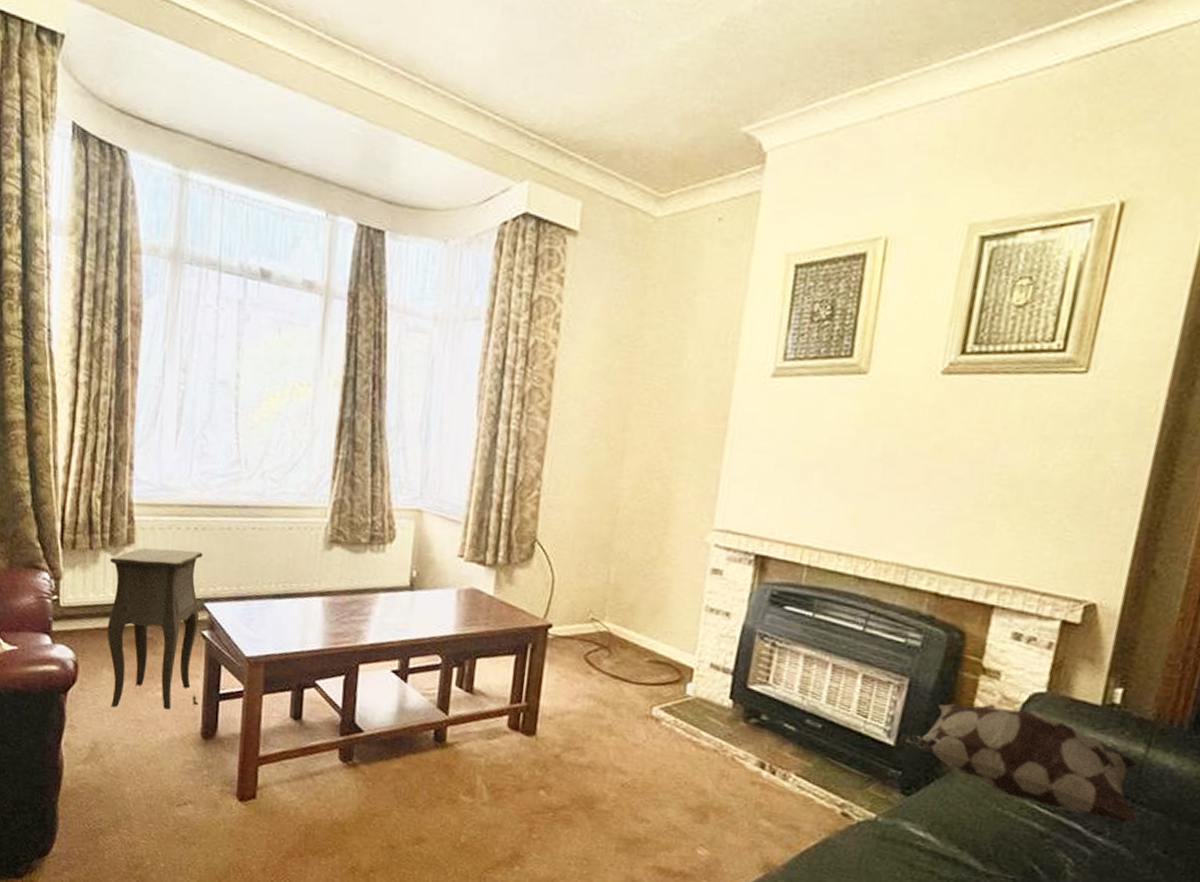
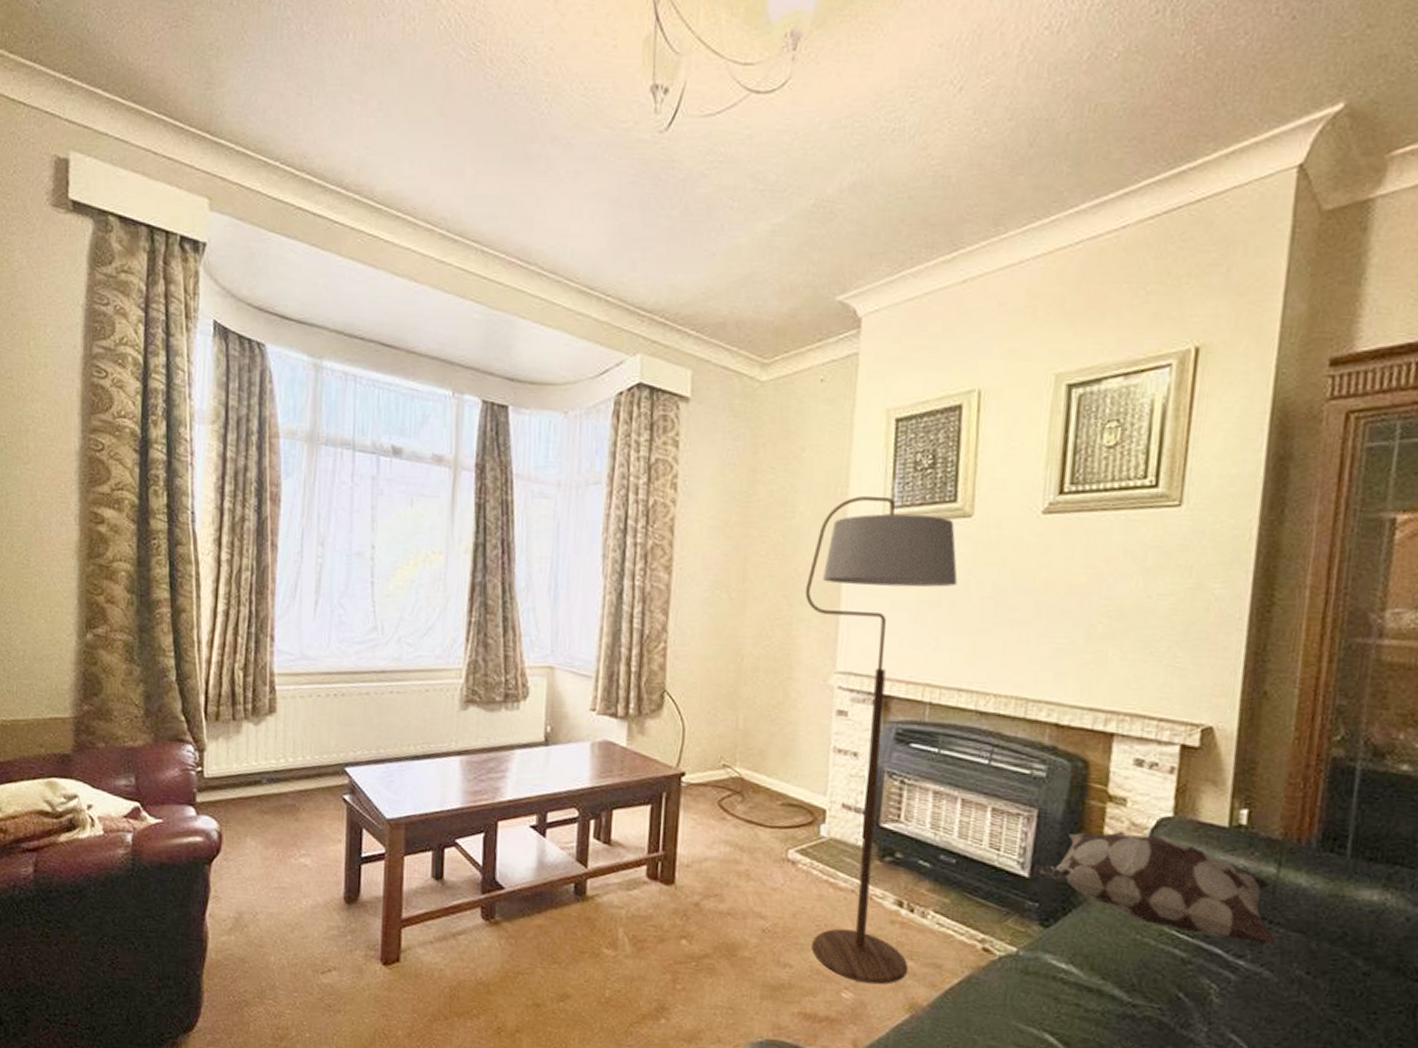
side table: present [107,547,203,710] -> none [250,716,343,876]
floor lamp: none [670,345,848,844] -> present [805,495,958,985]

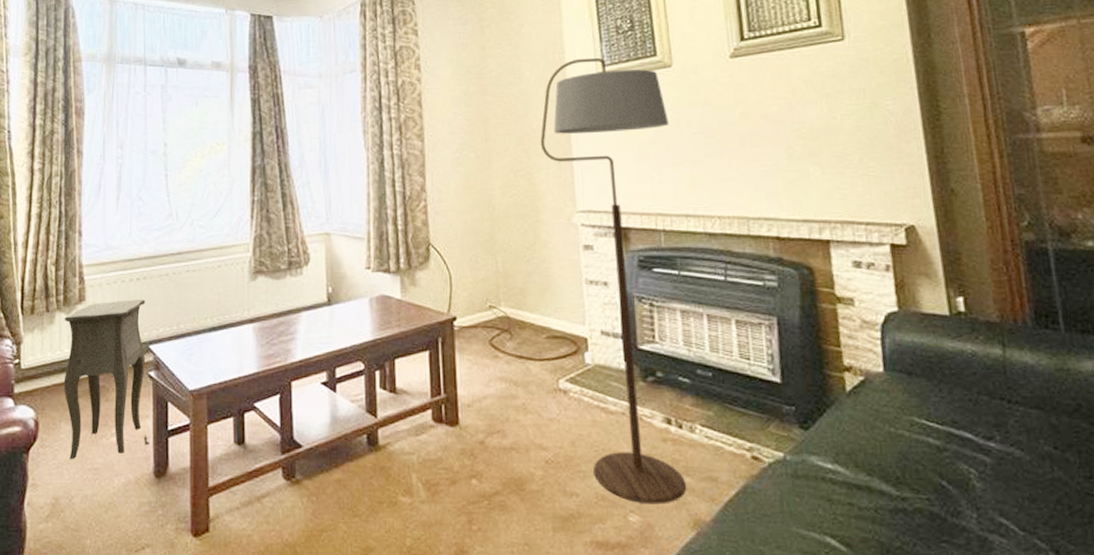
side table: none [250,716,343,876] -> present [63,299,150,459]
decorative pillow: present [1033,831,1278,945] -> none [783,329,1020,424]

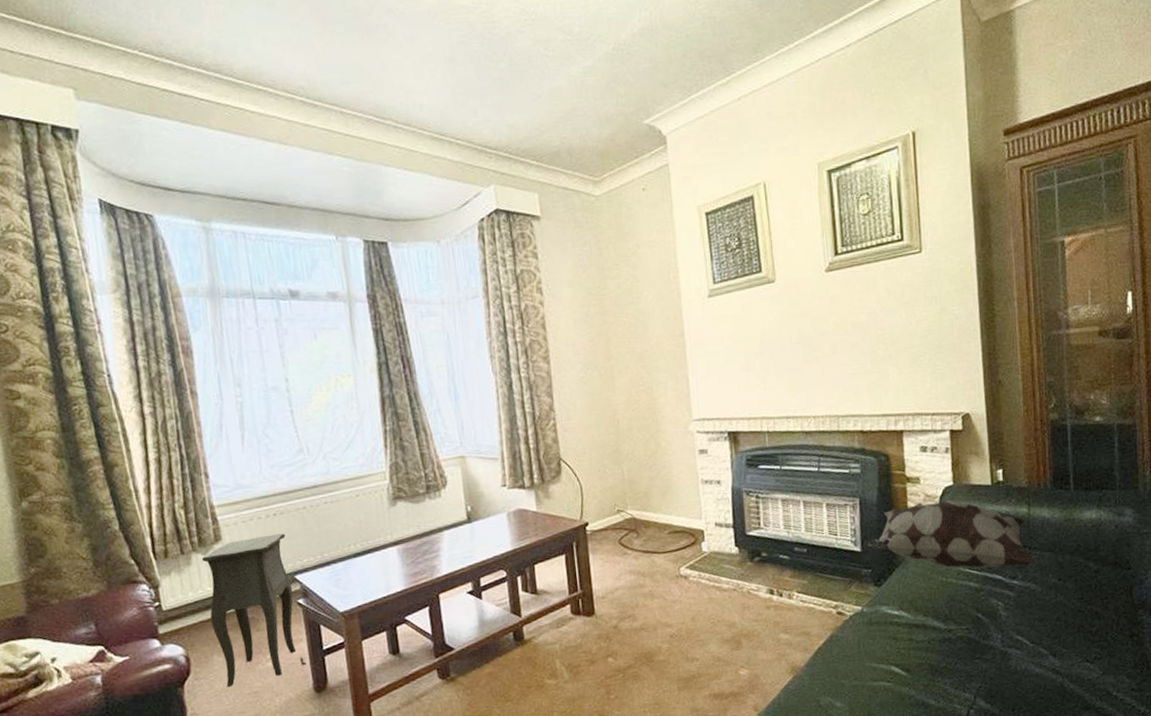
floor lamp: present [540,57,687,505] -> none [658,275,786,660]
decorative pillow: none [783,329,1020,424] -> present [863,500,1037,567]

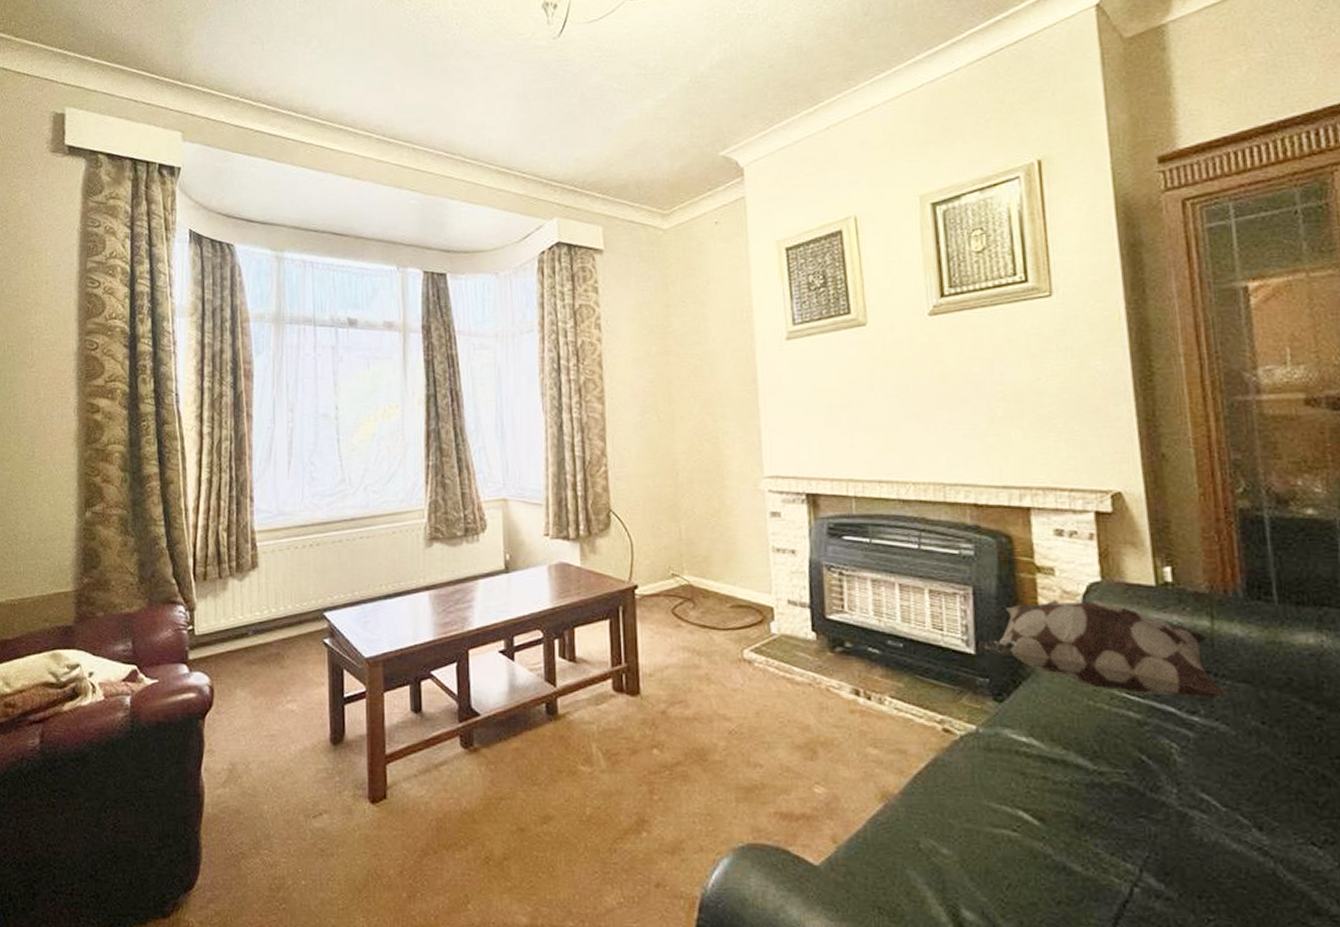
side table: present [202,533,307,687] -> none [238,566,326,725]

